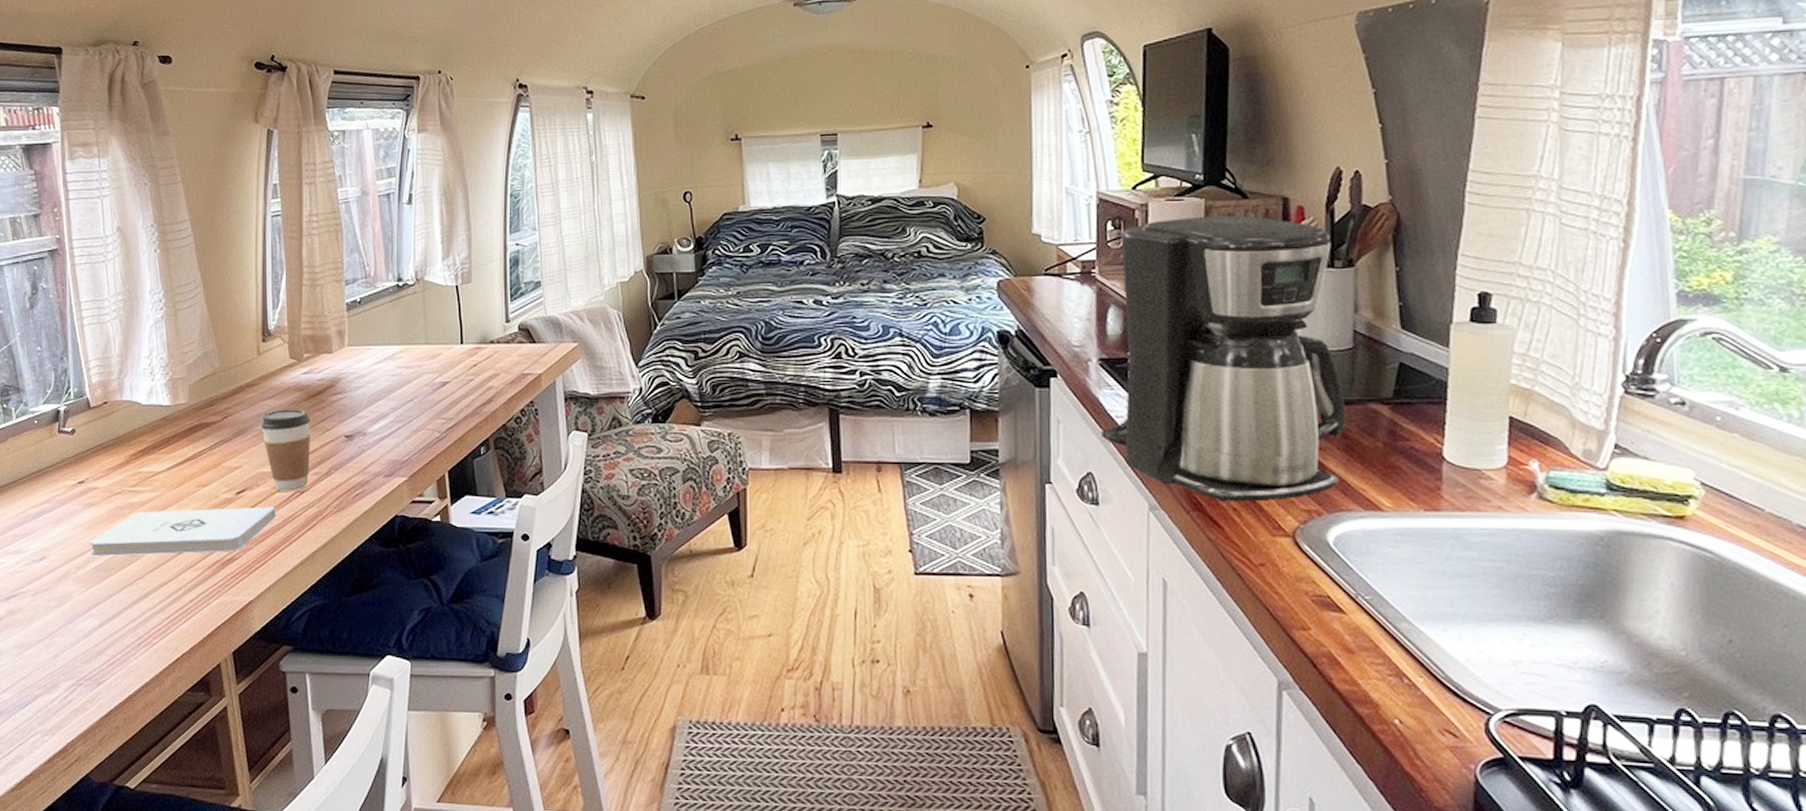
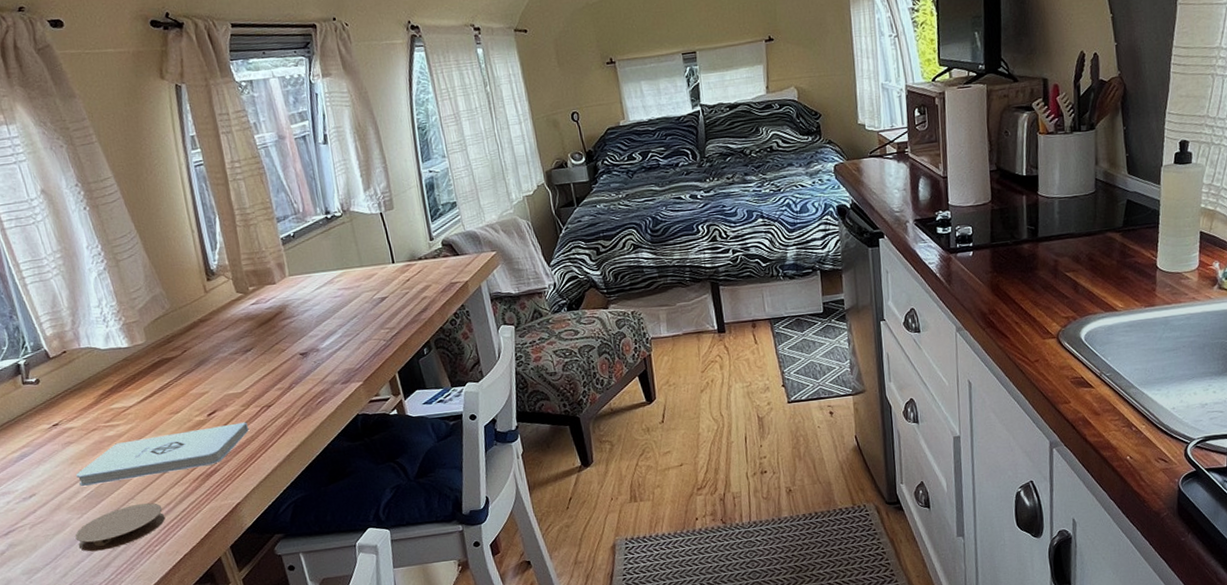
coaster: none [75,585,171,634] -> present [75,503,166,552]
coffee cup: present [261,409,311,491] -> none [219,336,274,408]
coffee maker: present [1102,215,1346,502] -> none [919,95,1092,319]

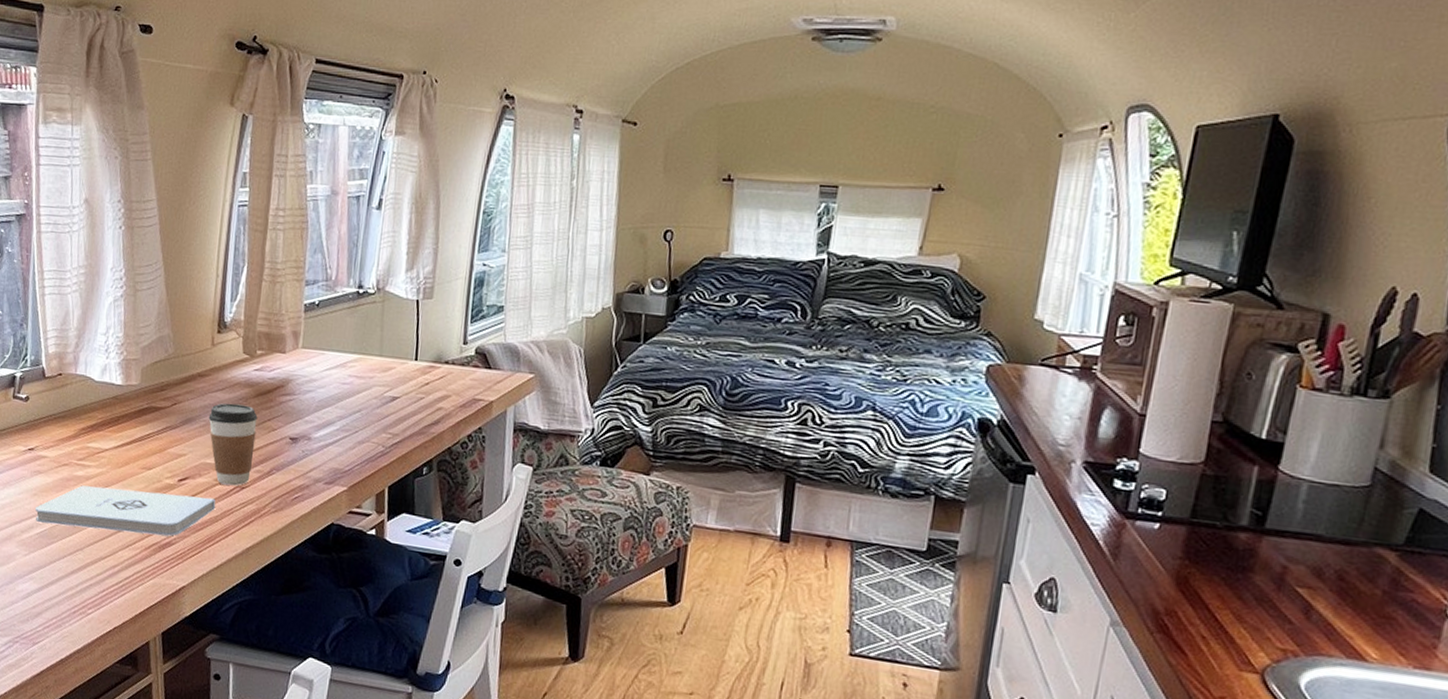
coaster: present [75,503,166,552] -> none [16,556,107,598]
coffee cup: none [219,336,274,408] -> present [208,403,258,486]

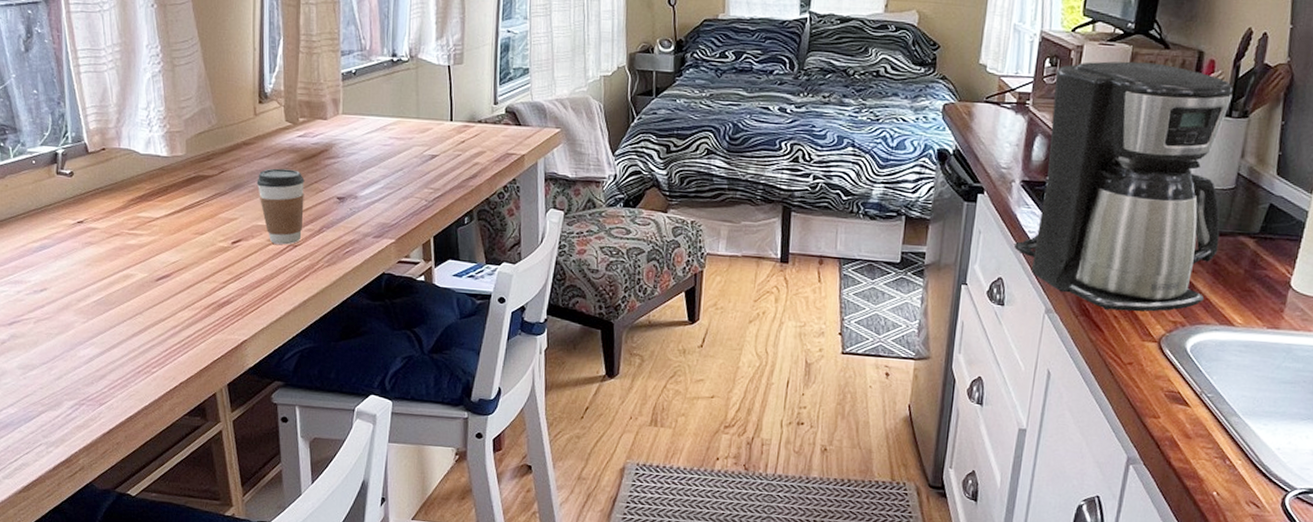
notepad: present [35,485,216,536] -> none [90,253,271,295]
coffee maker: none [1072,321,1370,636] -> present [1014,61,1234,312]

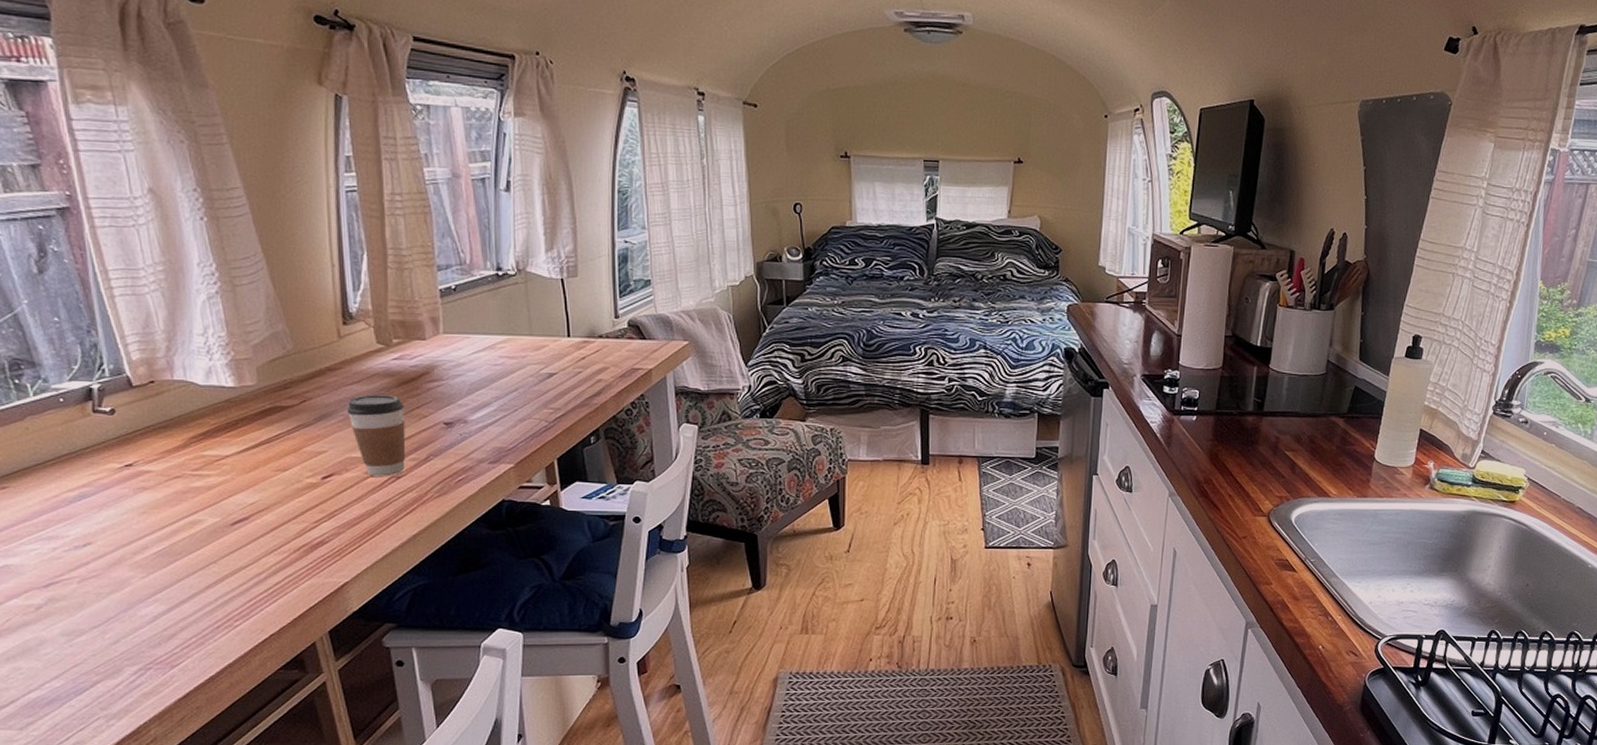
coffee maker: present [1014,61,1234,312] -> none [1139,261,1321,490]

